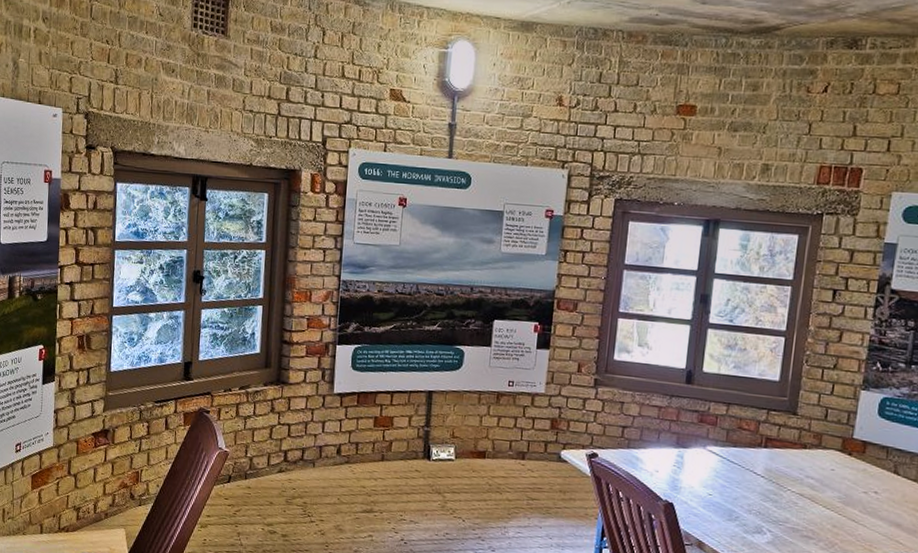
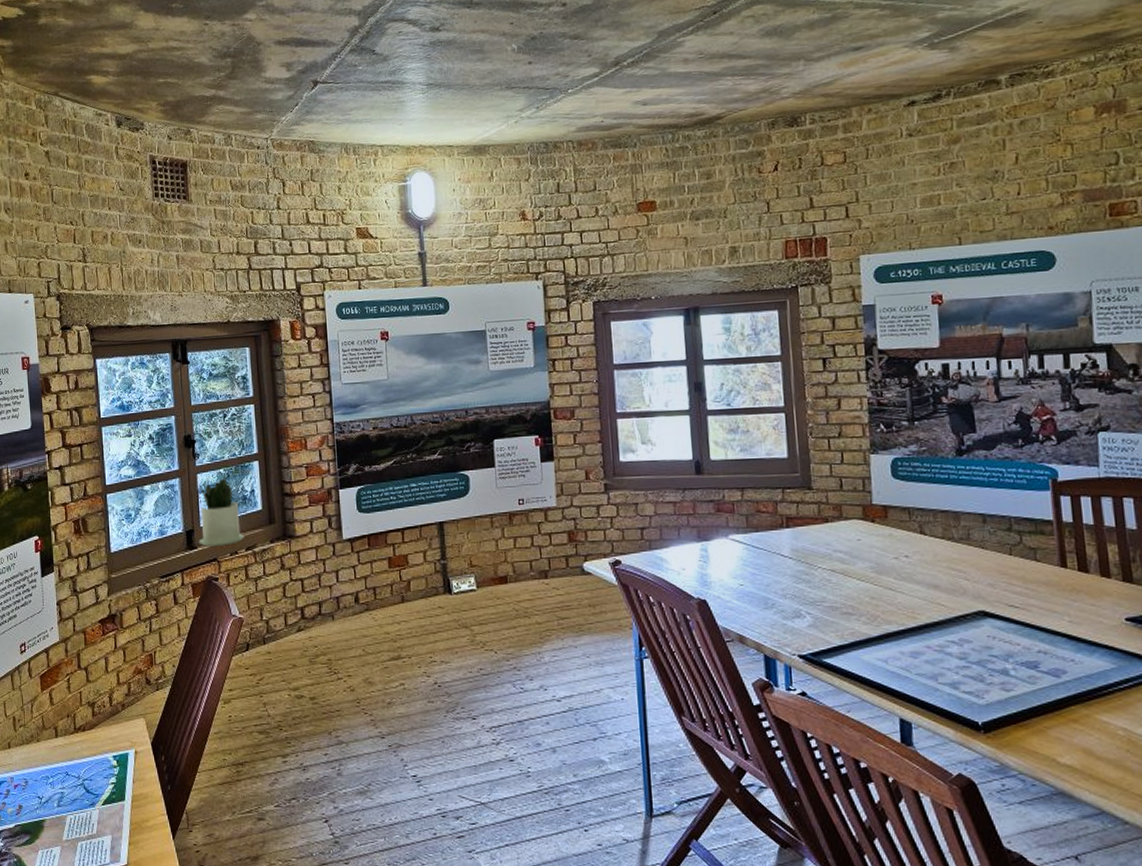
planter: none [195,315,240,383] -> present [198,475,244,548]

